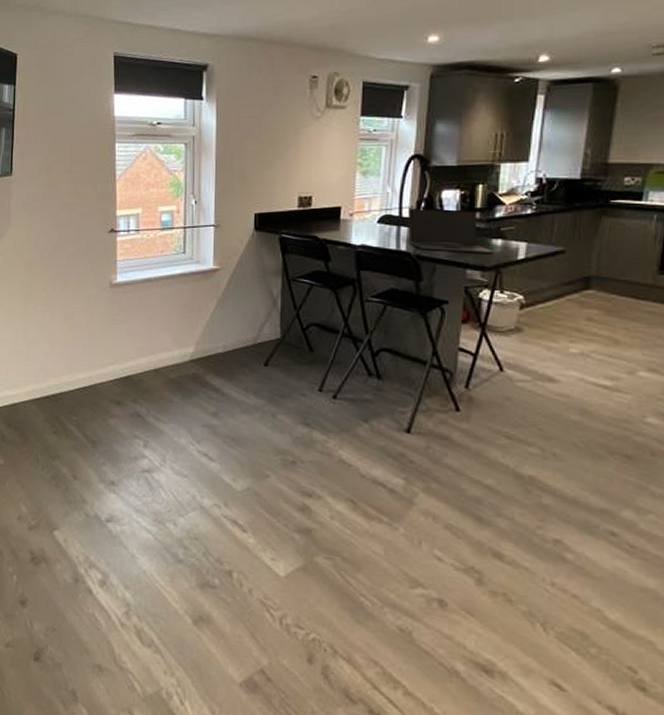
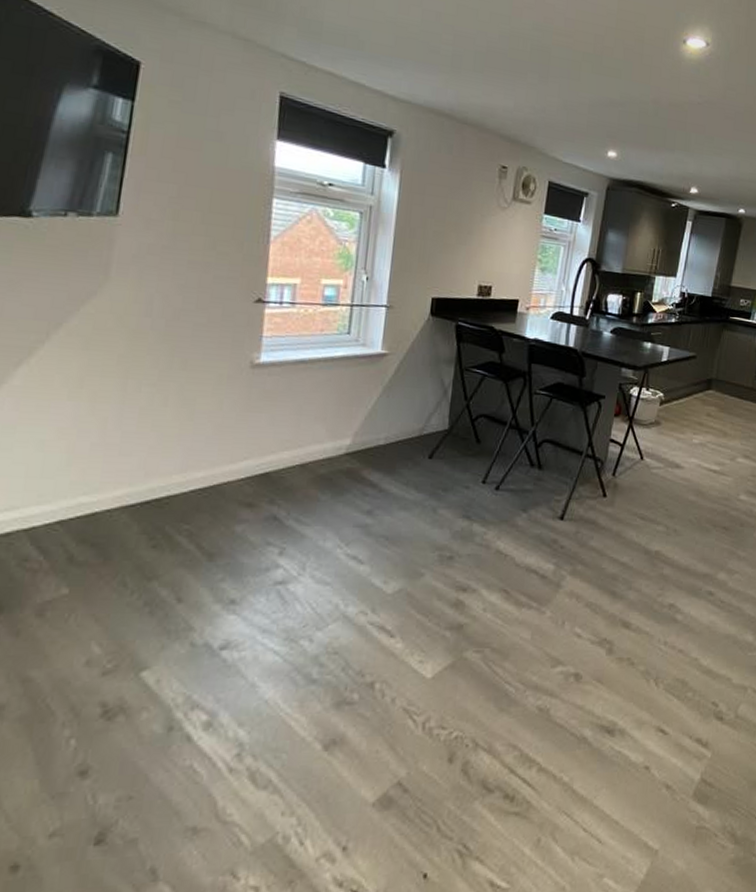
laptop: present [408,209,494,255] -> none [577,308,645,356]

